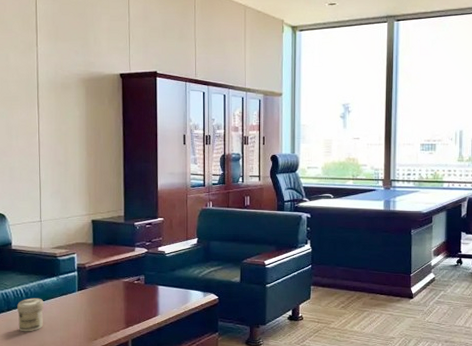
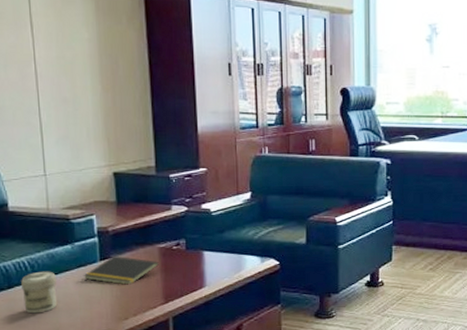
notepad: none [64,287,123,310] -> present [83,255,159,284]

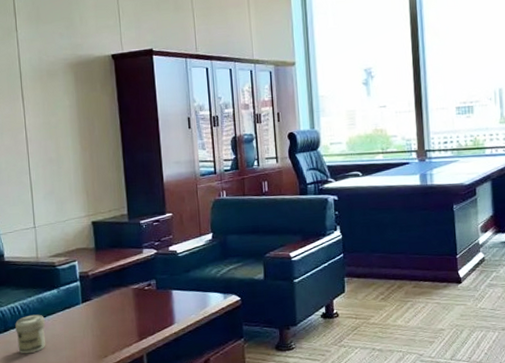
notepad: present [83,255,159,284] -> none [67,297,133,324]

